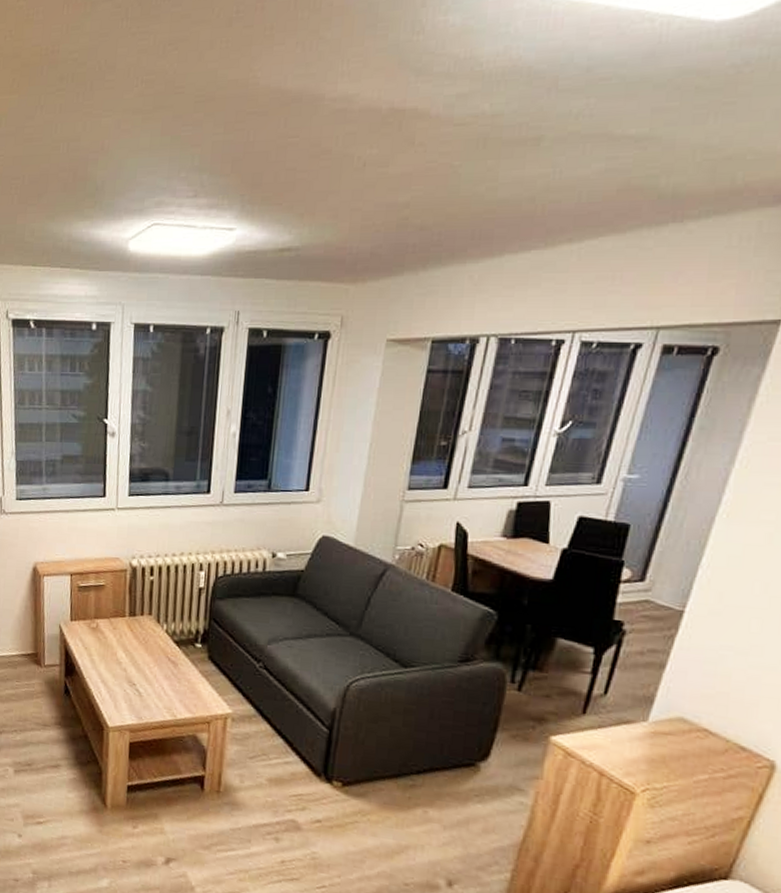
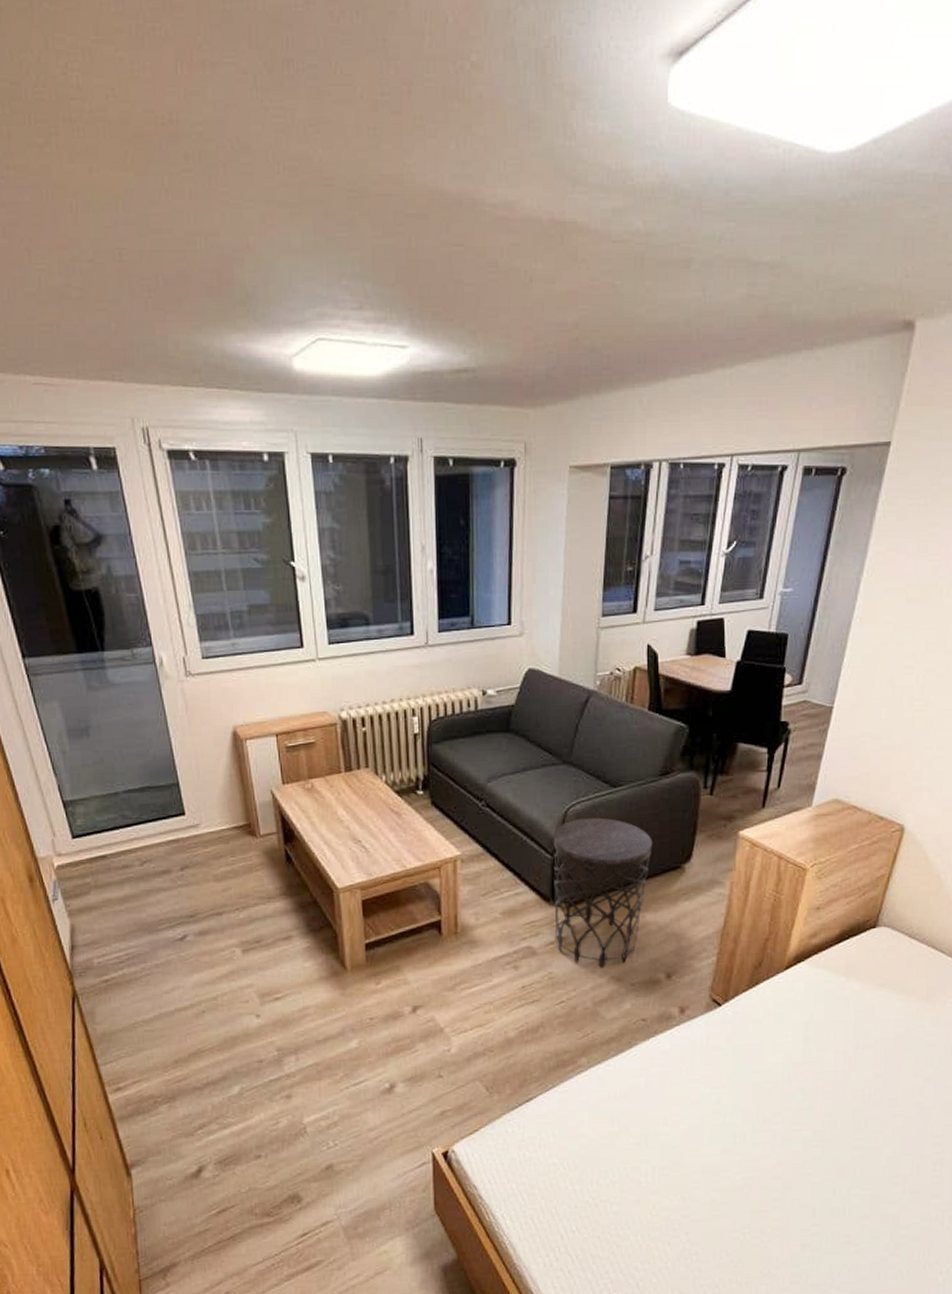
side table: none [323,695,444,860] -> present [553,817,652,968]

